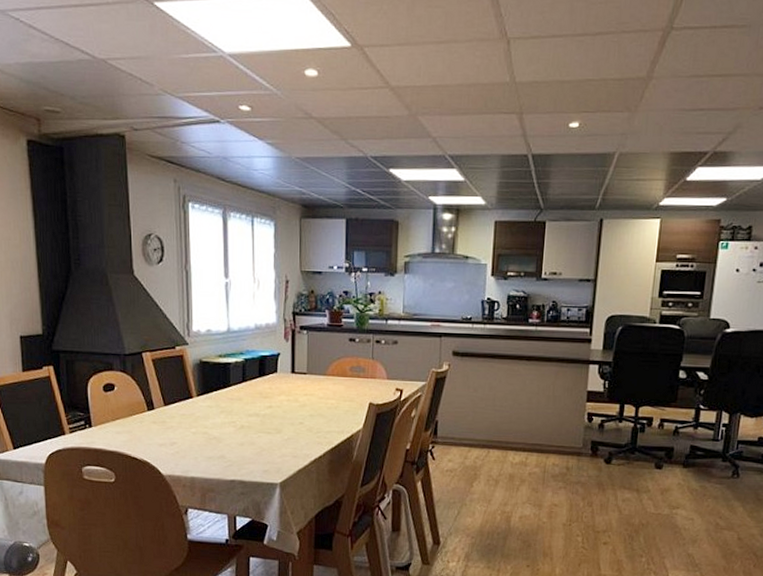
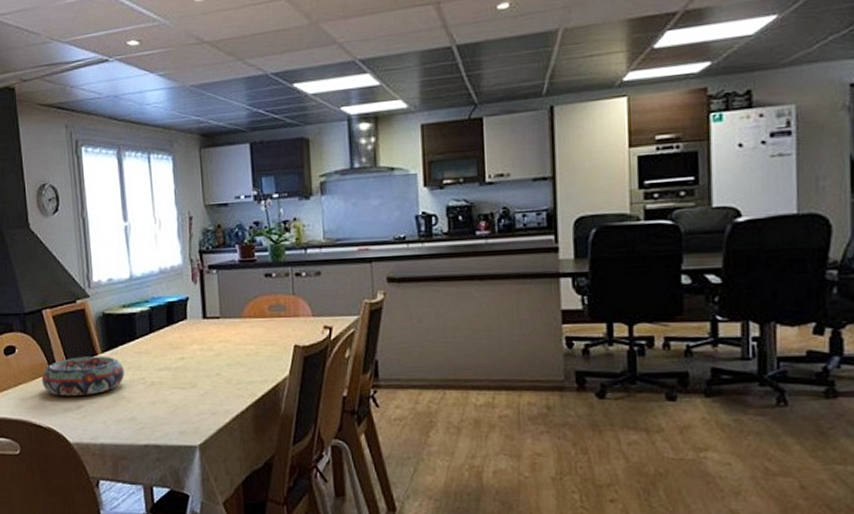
decorative bowl: none [138,398,217,434] -> present [41,356,125,397]

